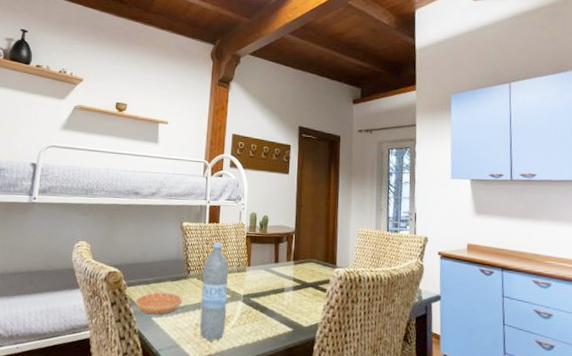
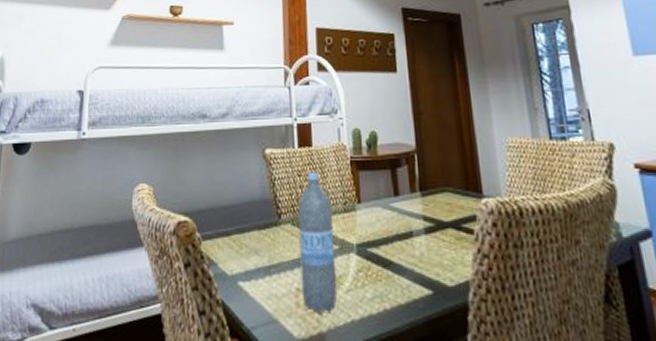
saucer: present [135,292,182,315] -> none [215,246,274,278]

